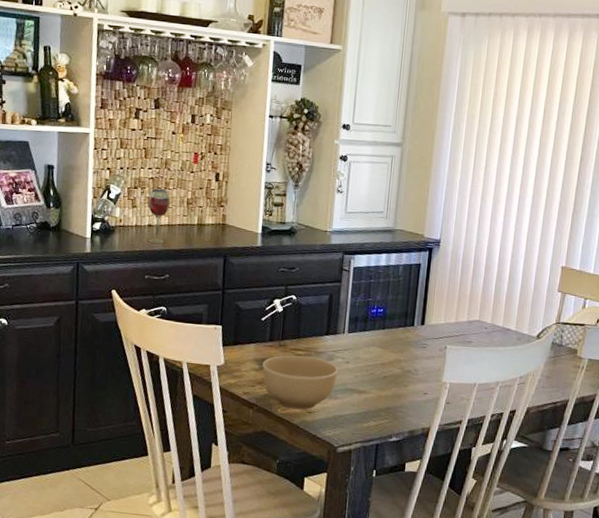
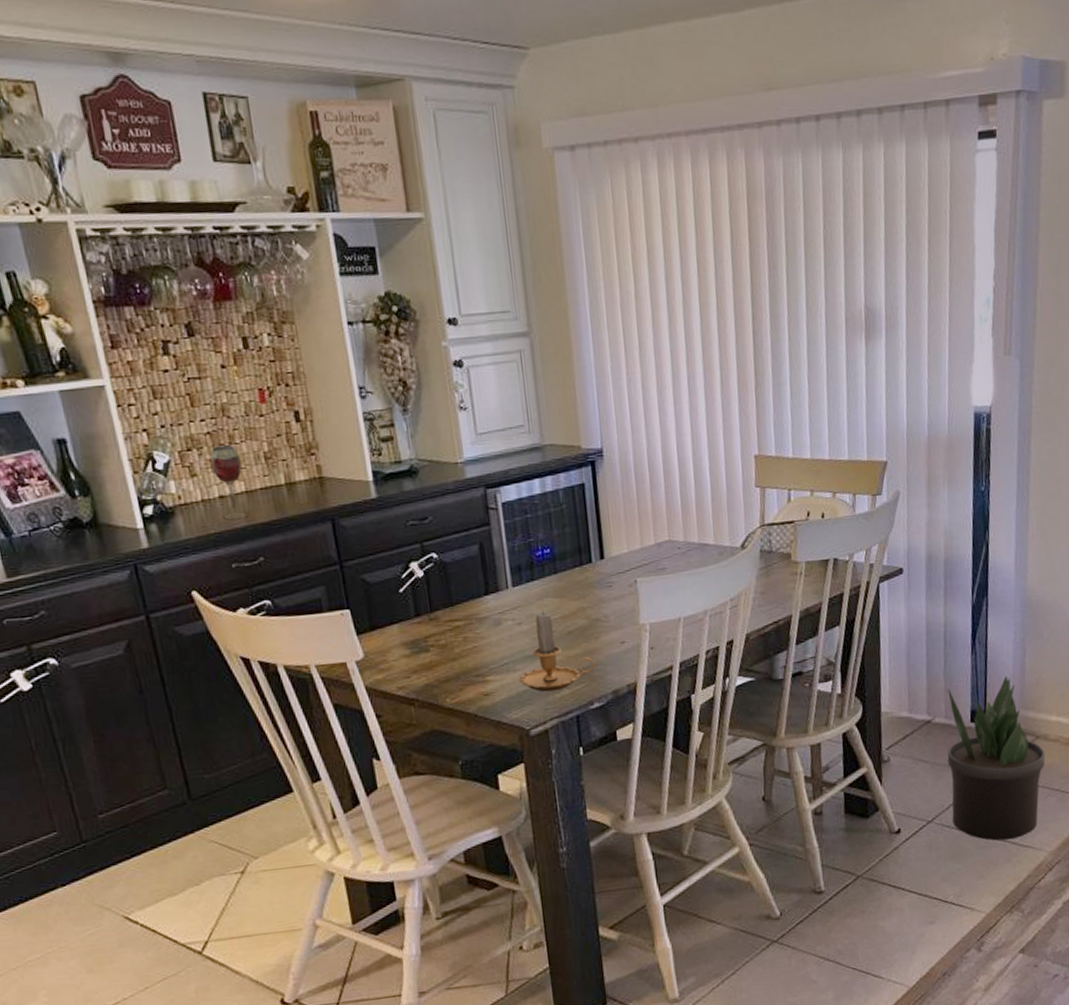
bowl: present [262,355,339,410] -> none [413,625,511,696]
candlestick: none [337,355,399,421] -> present [519,609,594,692]

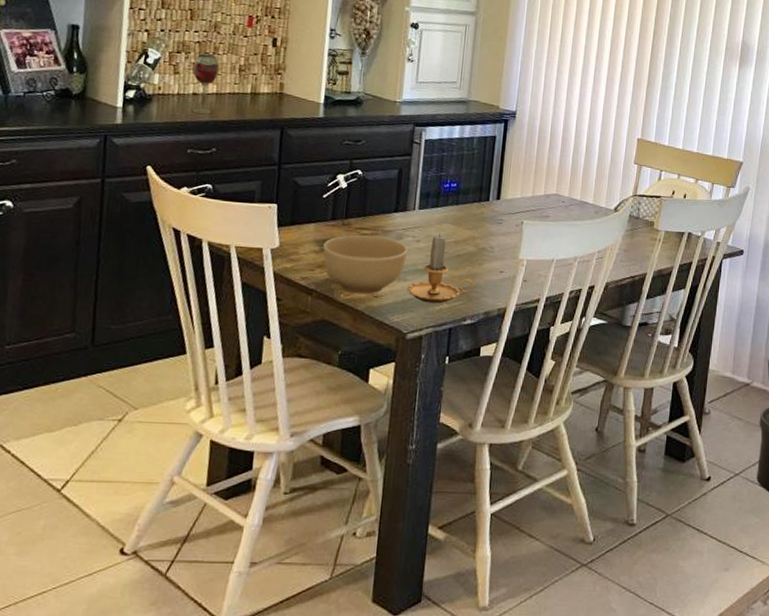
bowl: none [413,625,511,696] -> present [323,234,408,295]

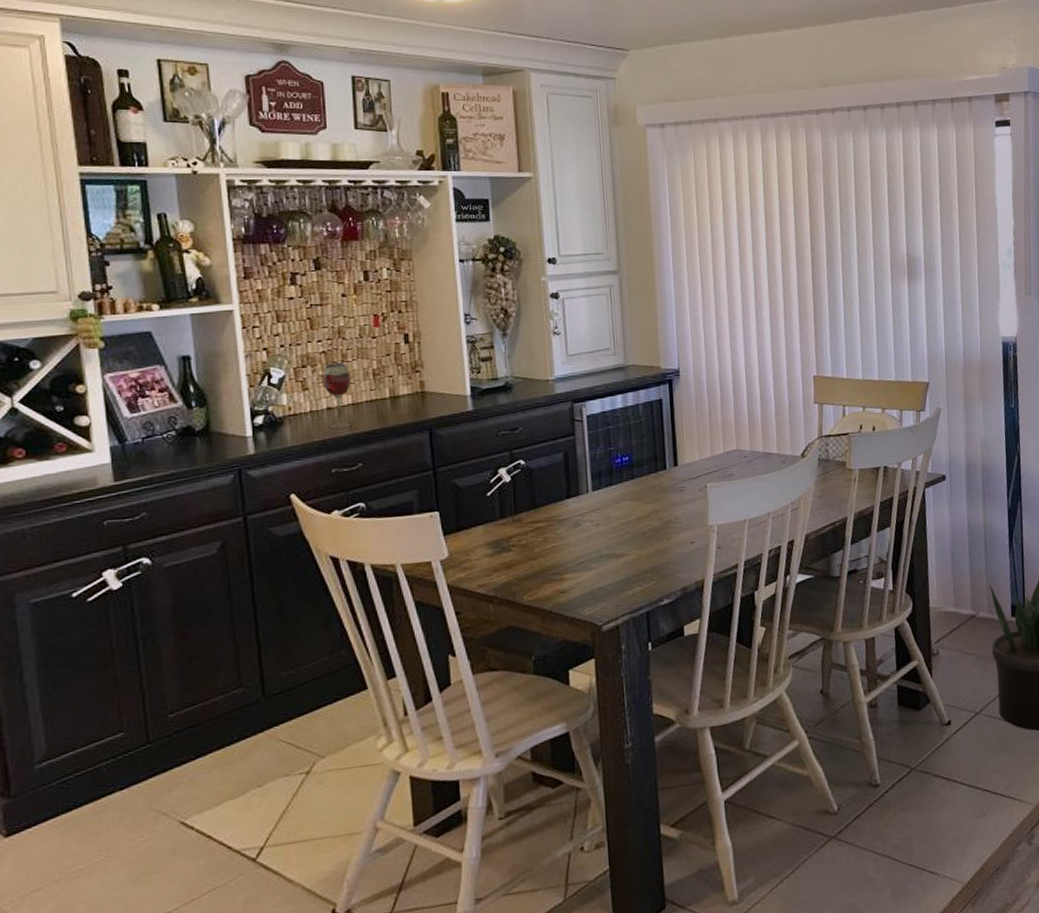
bowl: present [323,234,408,295] -> none [496,527,589,593]
candlestick: present [407,232,473,304] -> none [594,512,665,590]

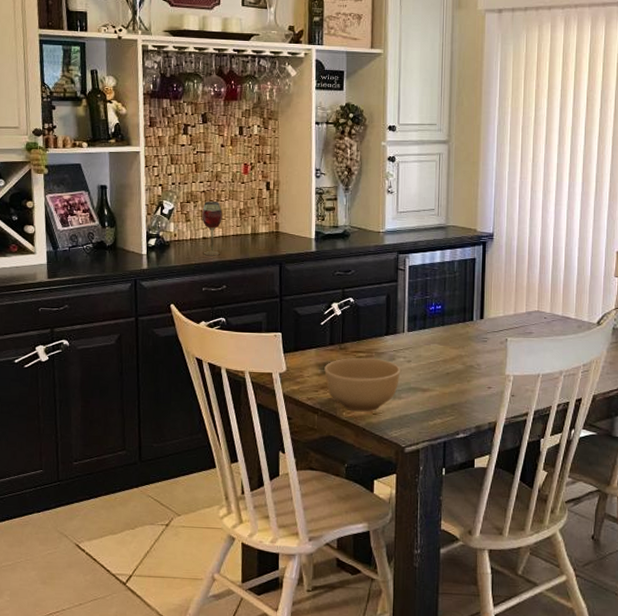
bowl: none [496,527,589,593] -> present [324,357,401,412]

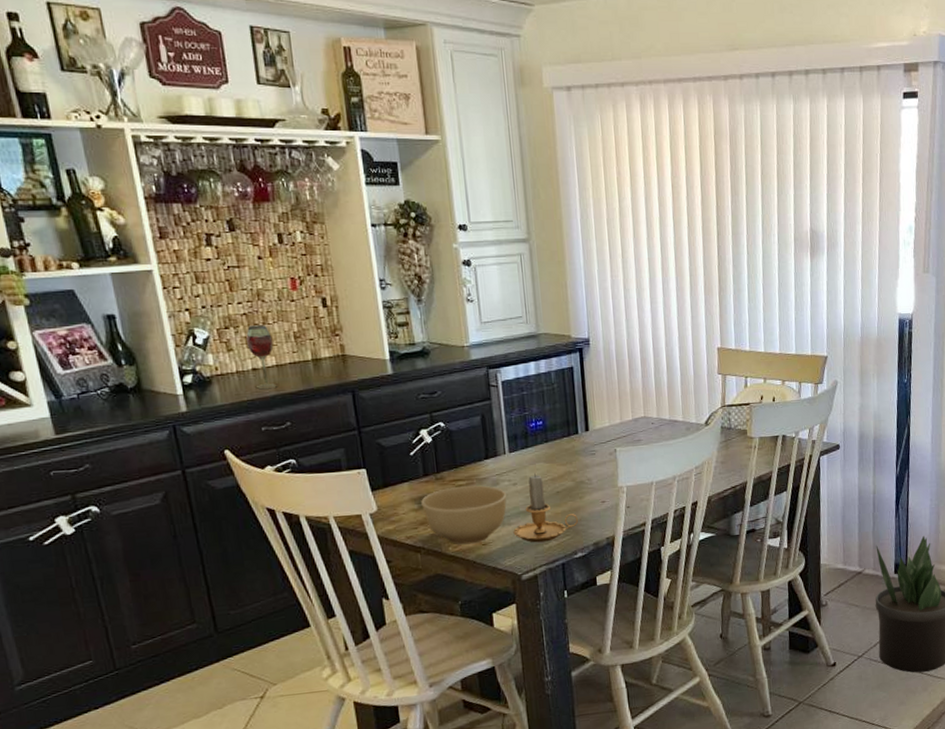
candlestick: none [402,352,463,419] -> present [513,472,578,543]

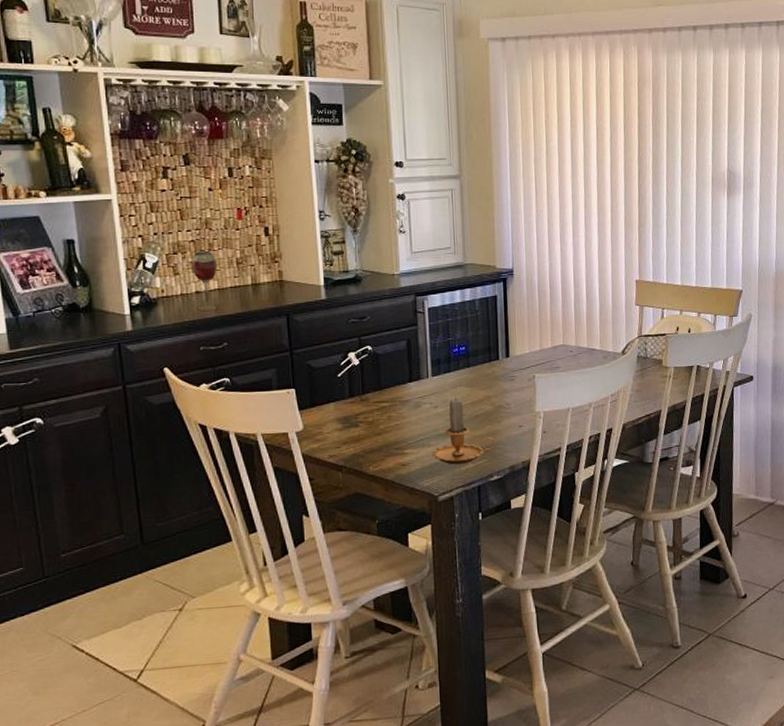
bowl: present [421,485,507,545] -> none [345,407,428,465]

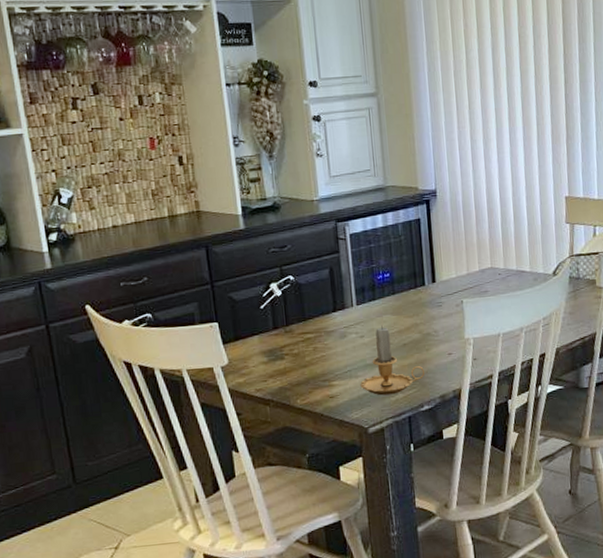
wineglass: present [192,251,218,312] -> none [107,183,137,246]

